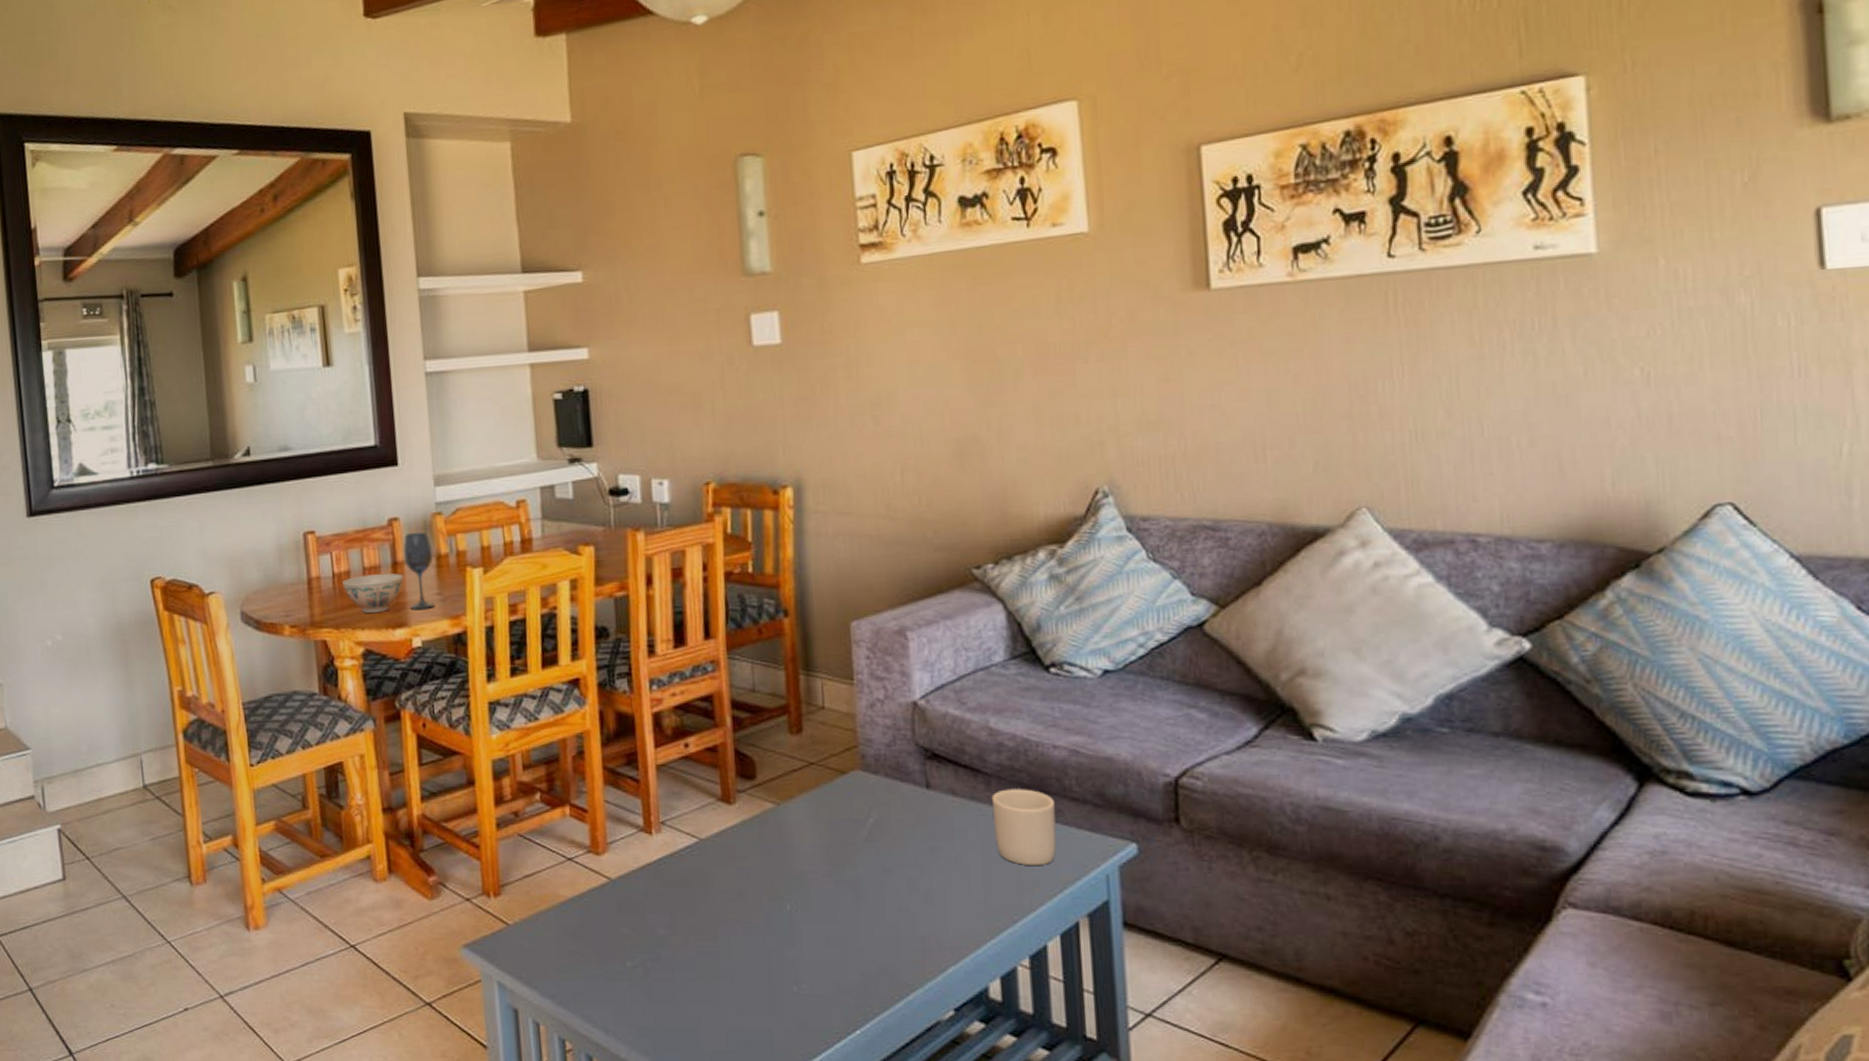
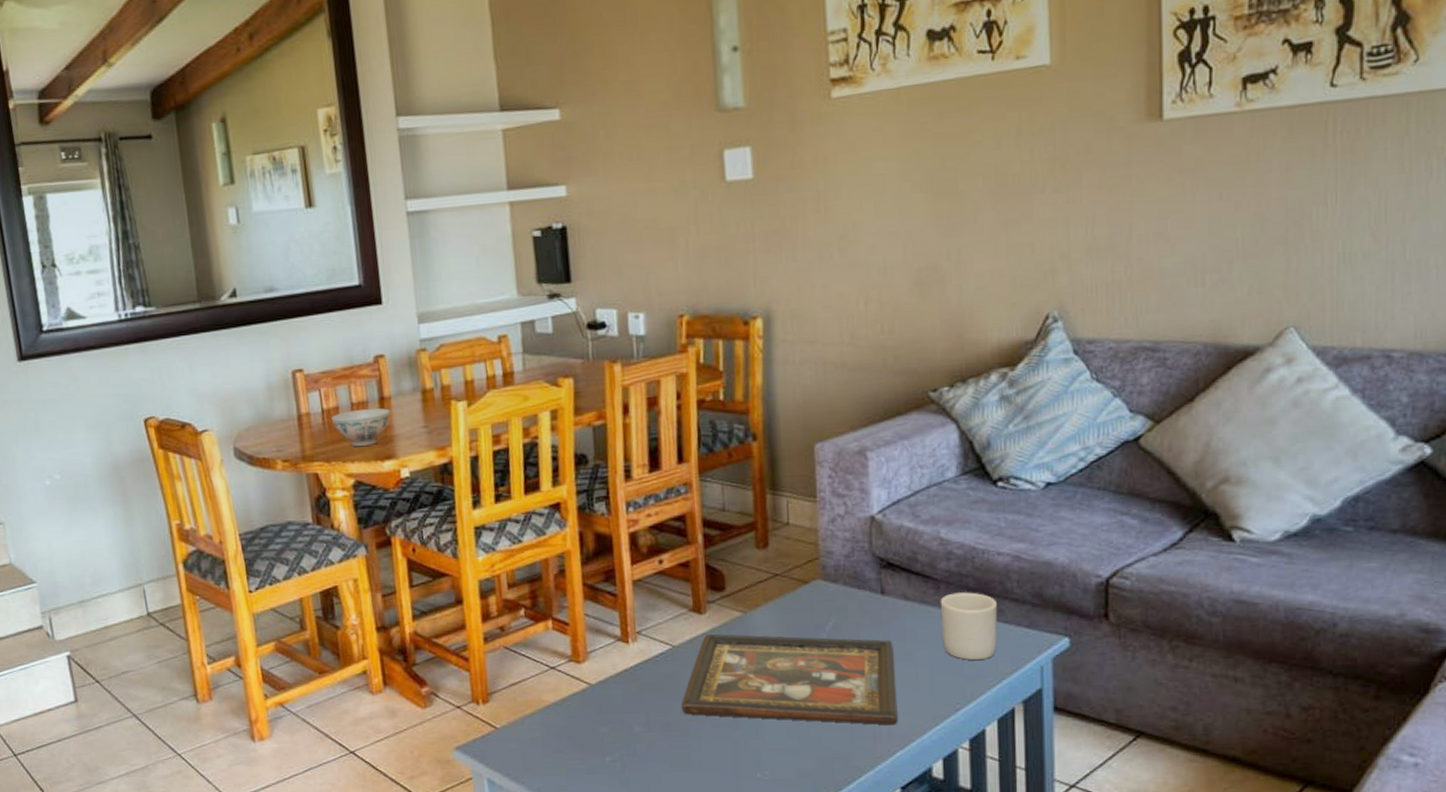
wineglass: present [402,531,436,610] -> none [389,367,422,443]
decorative tray: none [710,826,949,937] -> present [682,633,898,726]

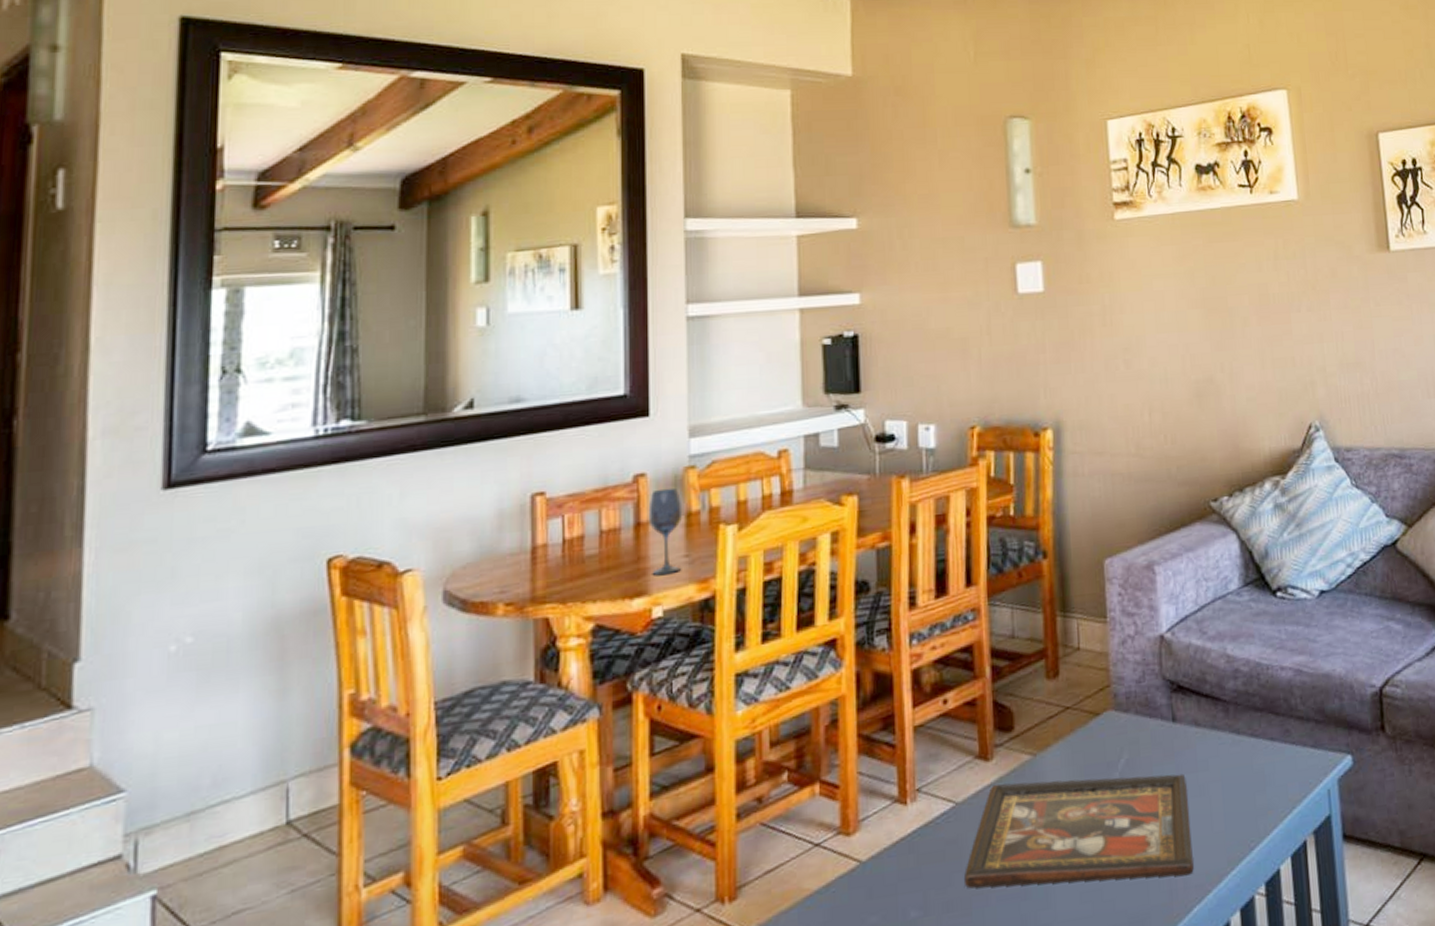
bowl: present [331,408,391,447] -> none [574,535,647,584]
wineglass: none [389,367,422,443] -> present [648,487,683,576]
mug: present [940,592,998,660] -> none [1229,712,1286,790]

